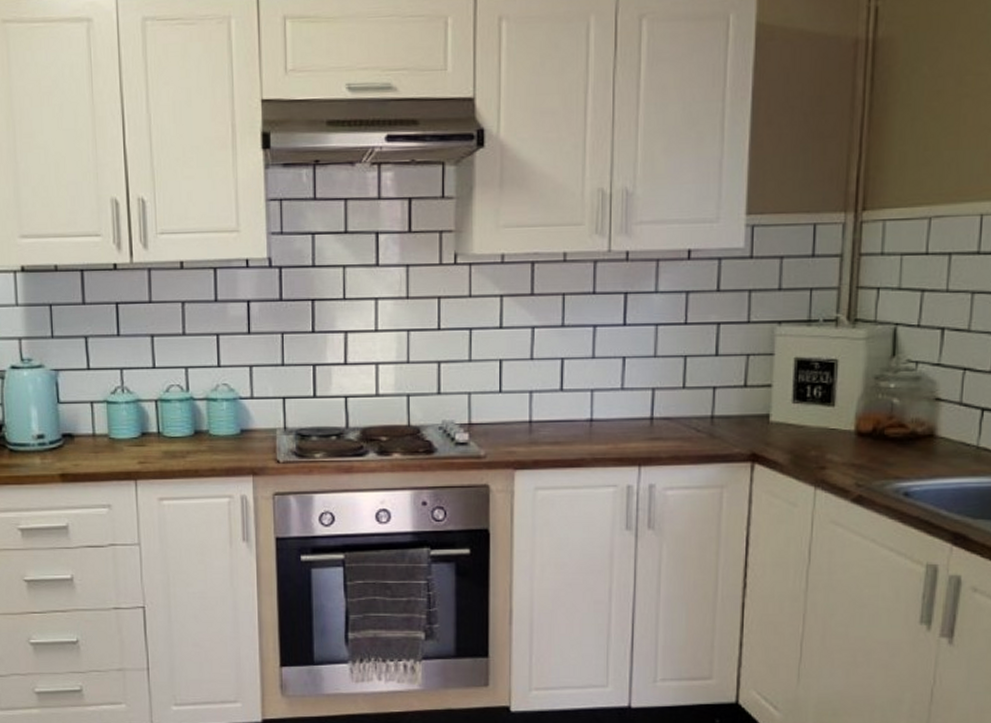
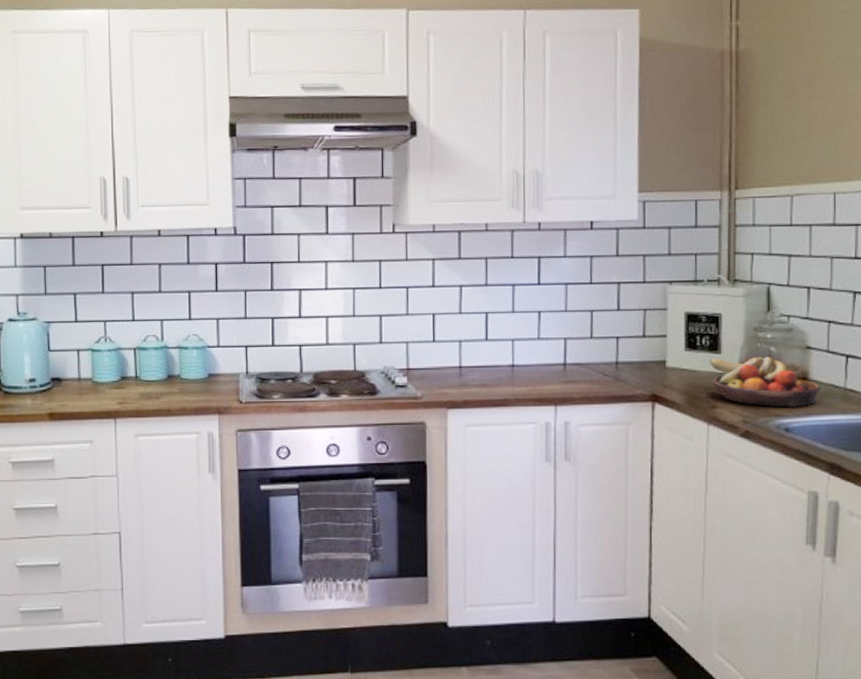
fruit bowl: none [820,409,950,469] -> present [709,356,821,408]

